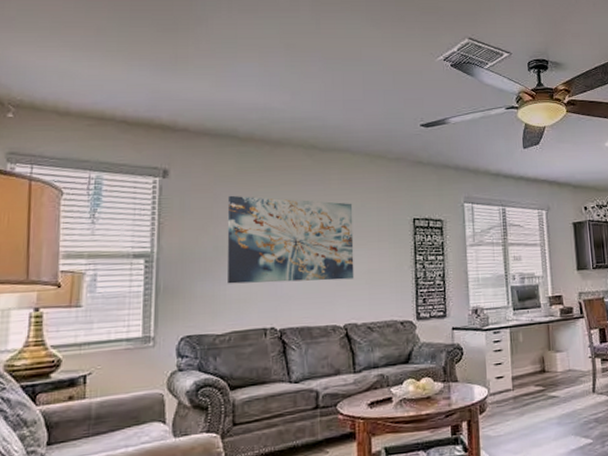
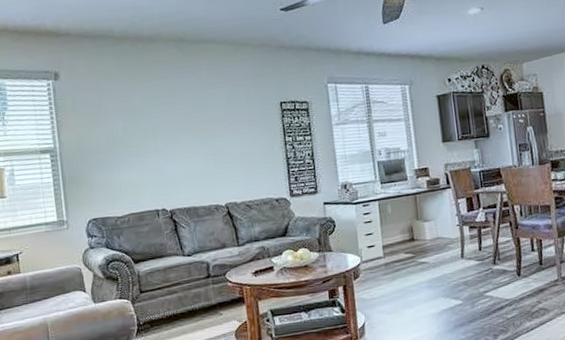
wall art: present [226,195,354,284] -> none [112,91,231,172]

